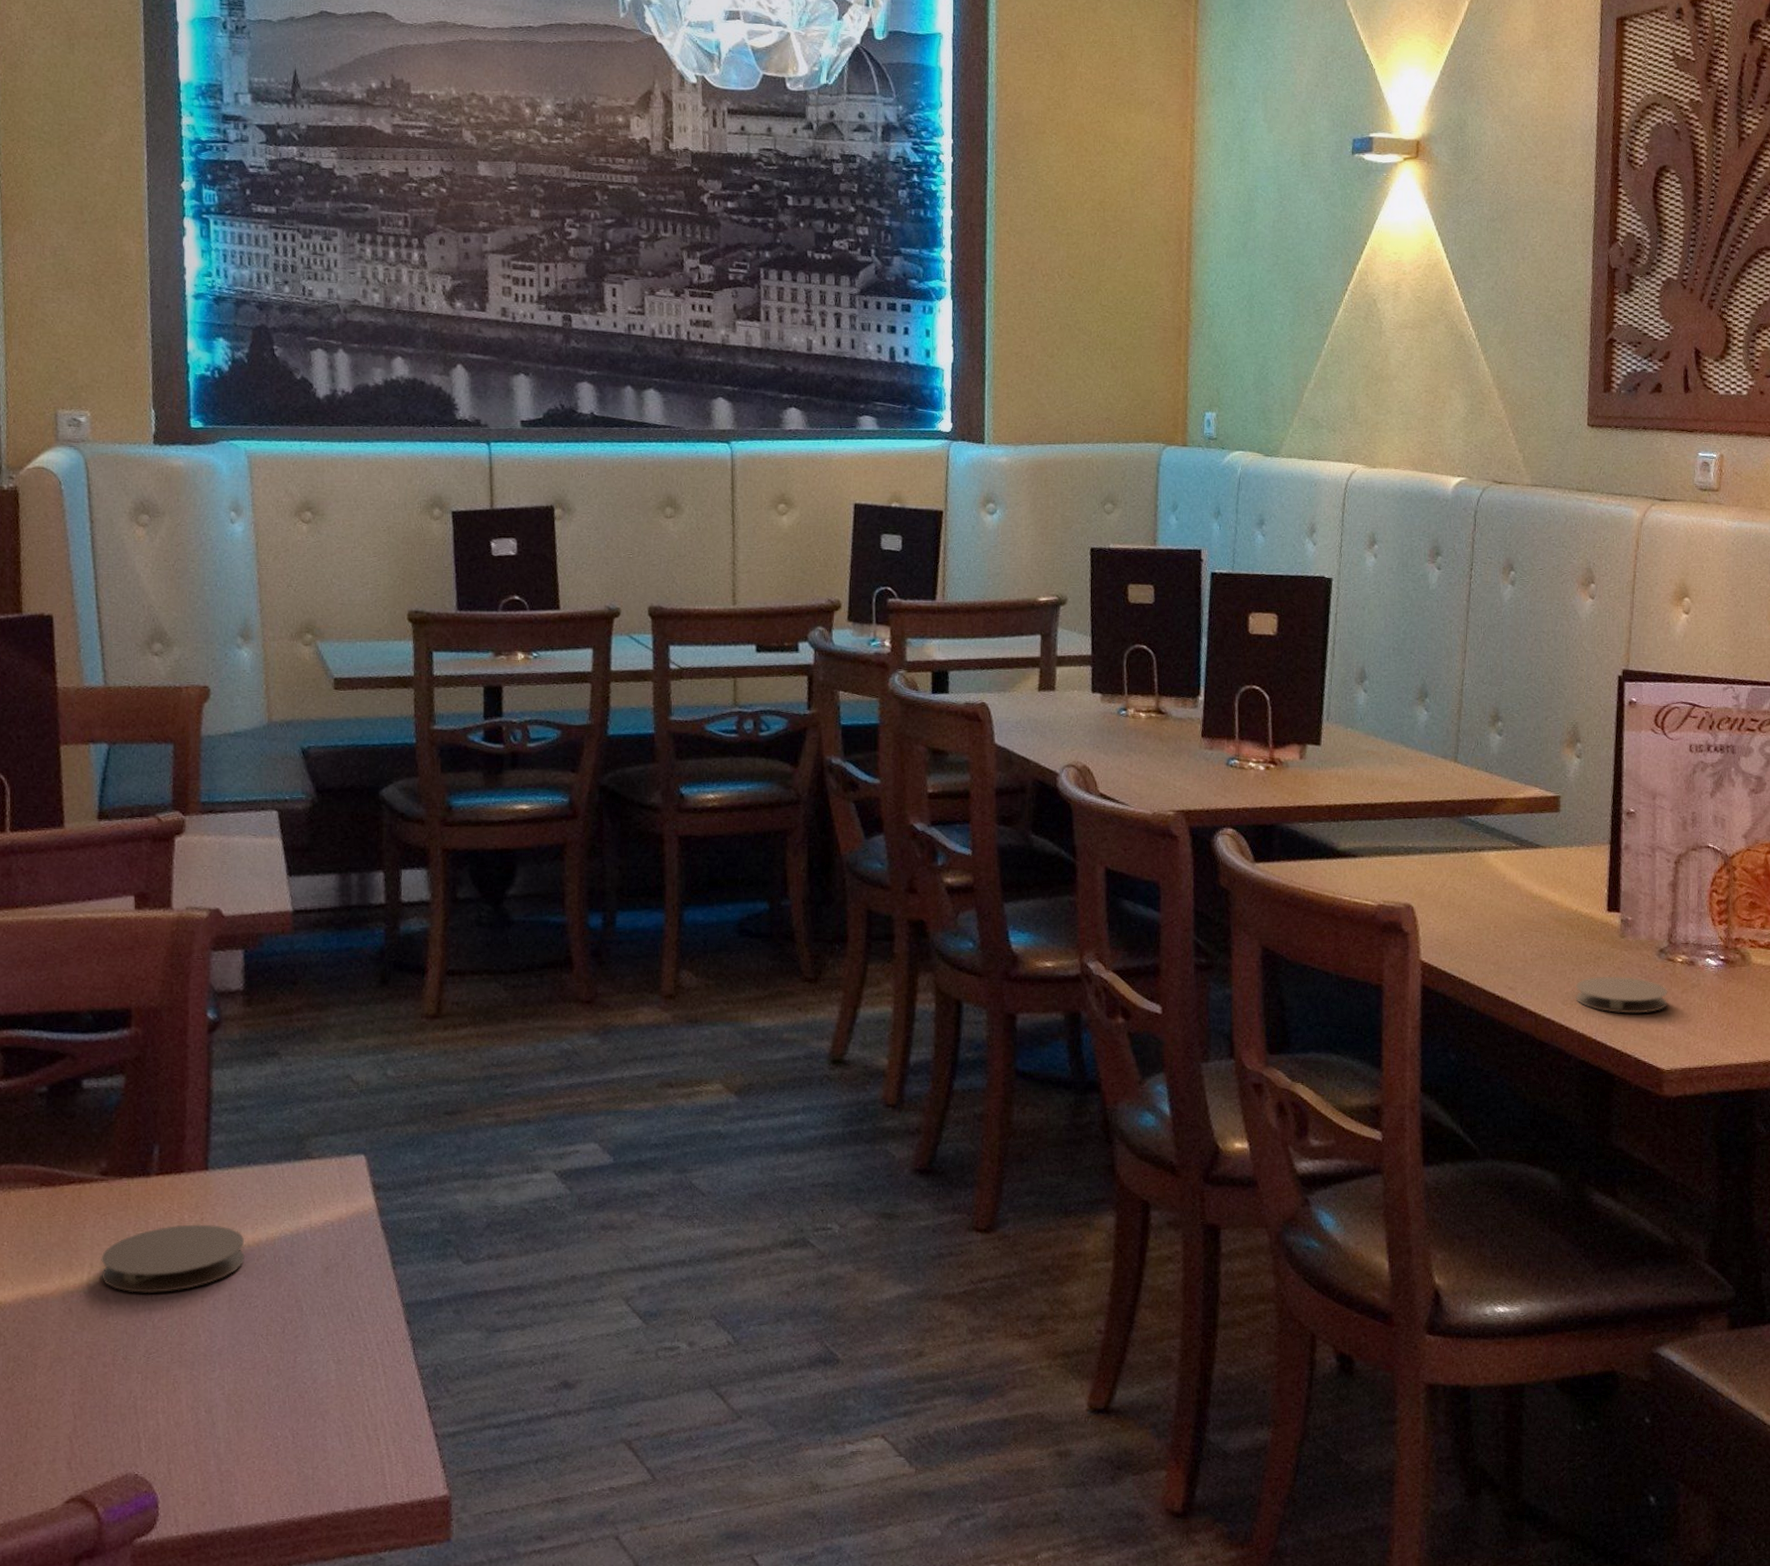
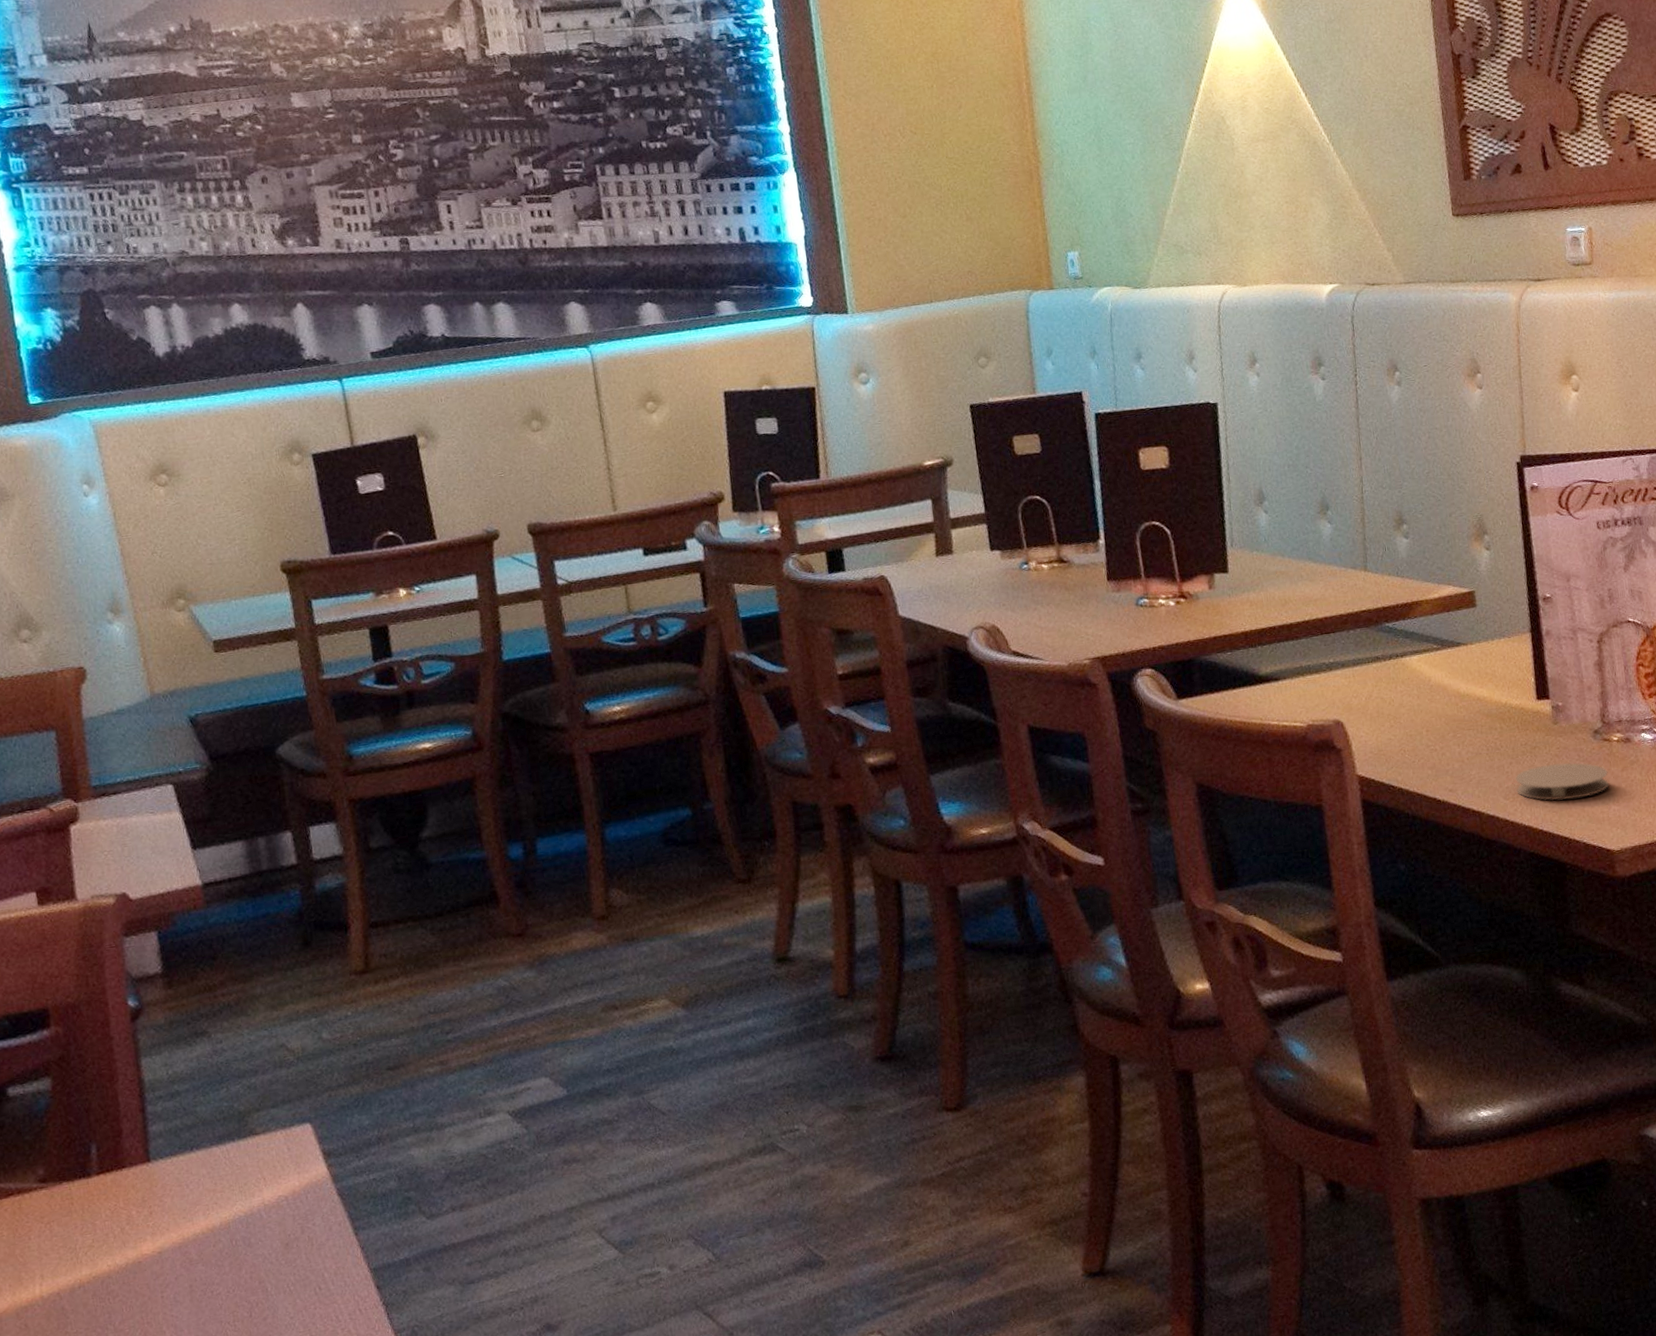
coaster: present [101,1224,245,1294] -> none [51,1216,201,1299]

